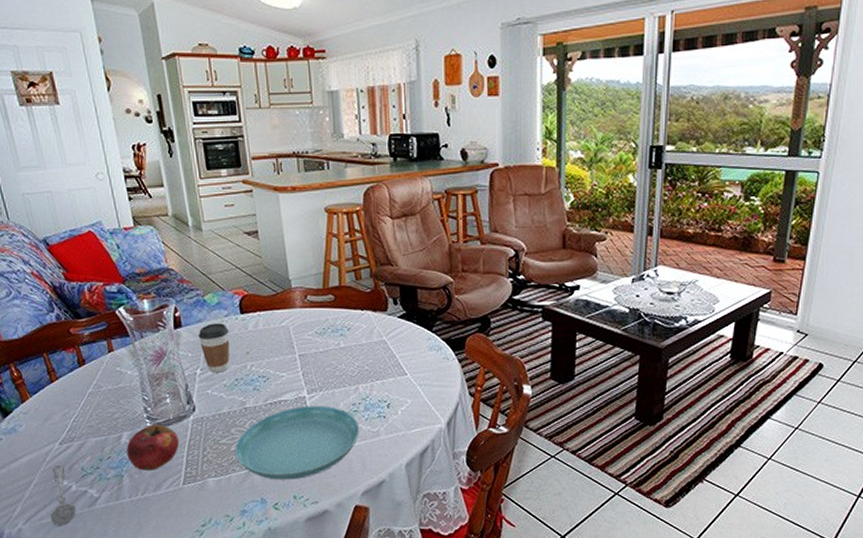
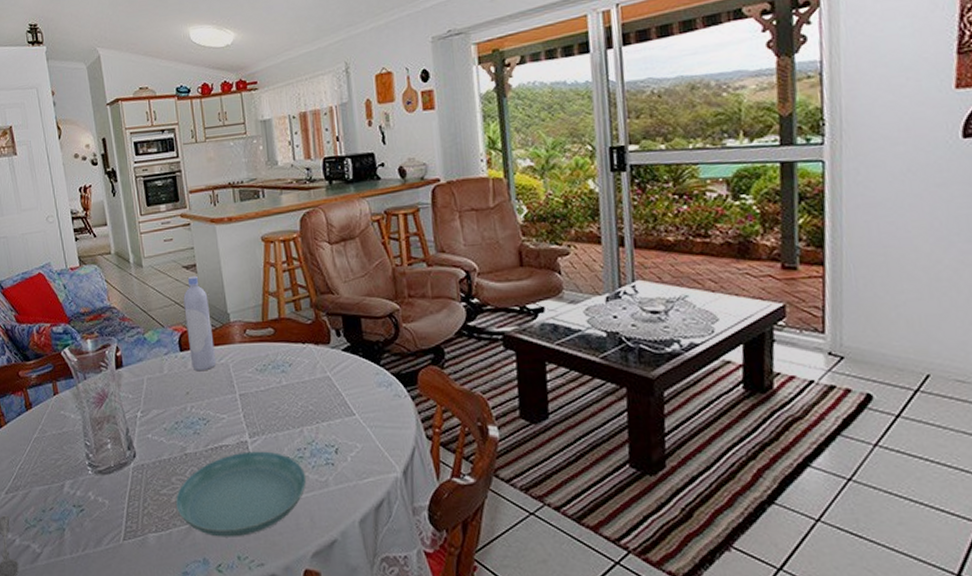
fruit: present [126,424,179,470] -> none [69,472,120,524]
coffee cup: present [198,323,230,373] -> none [138,362,170,415]
bottle: none [244,242,276,333] -> present [183,275,216,372]

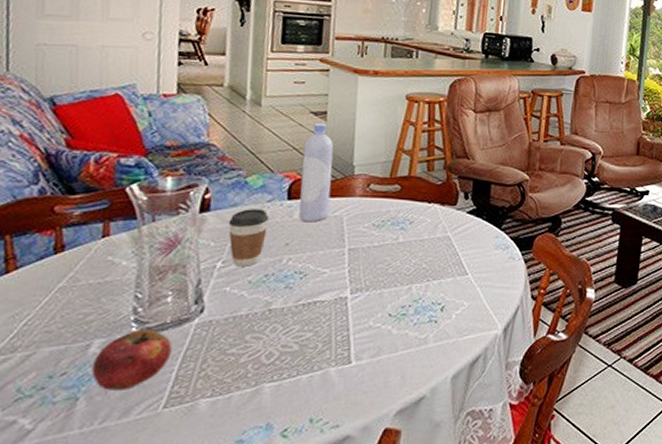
fruit: none [69,472,120,524] -> present [92,329,172,391]
coffee cup: none [138,362,170,415] -> present [228,209,269,266]
saucer: present [175,451,307,537] -> none [244,308,406,399]

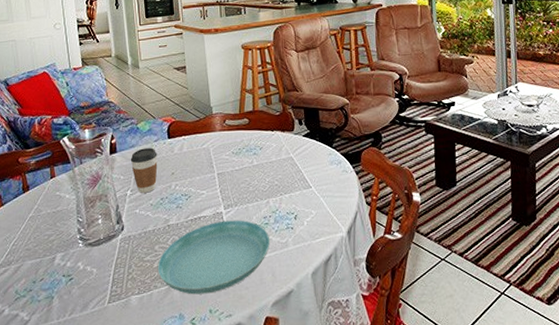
fruit: present [92,329,172,391] -> none [59,244,107,291]
saucer: none [244,308,406,399] -> present [157,220,270,295]
bottle: present [299,122,334,223] -> none [173,75,198,155]

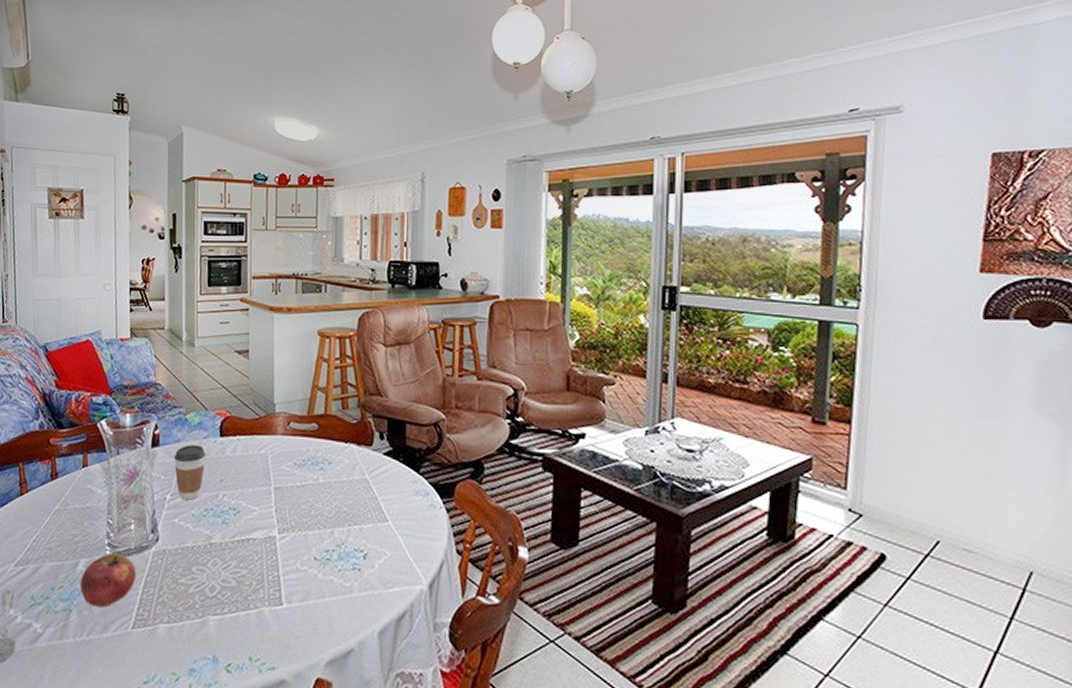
fruit: none [59,244,107,291] -> present [80,553,136,607]
saucer: present [157,220,270,295] -> none [192,547,331,637]

